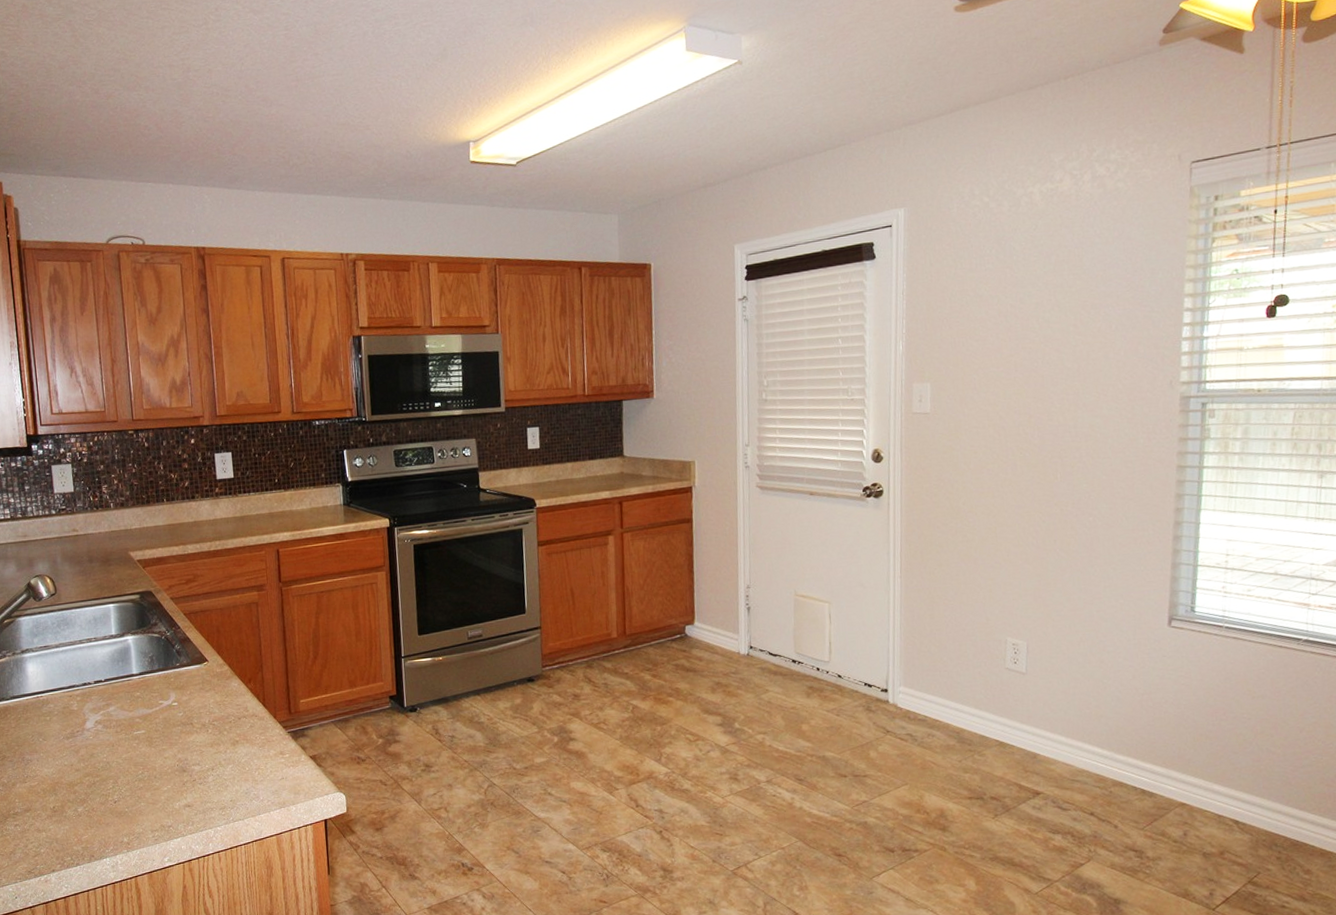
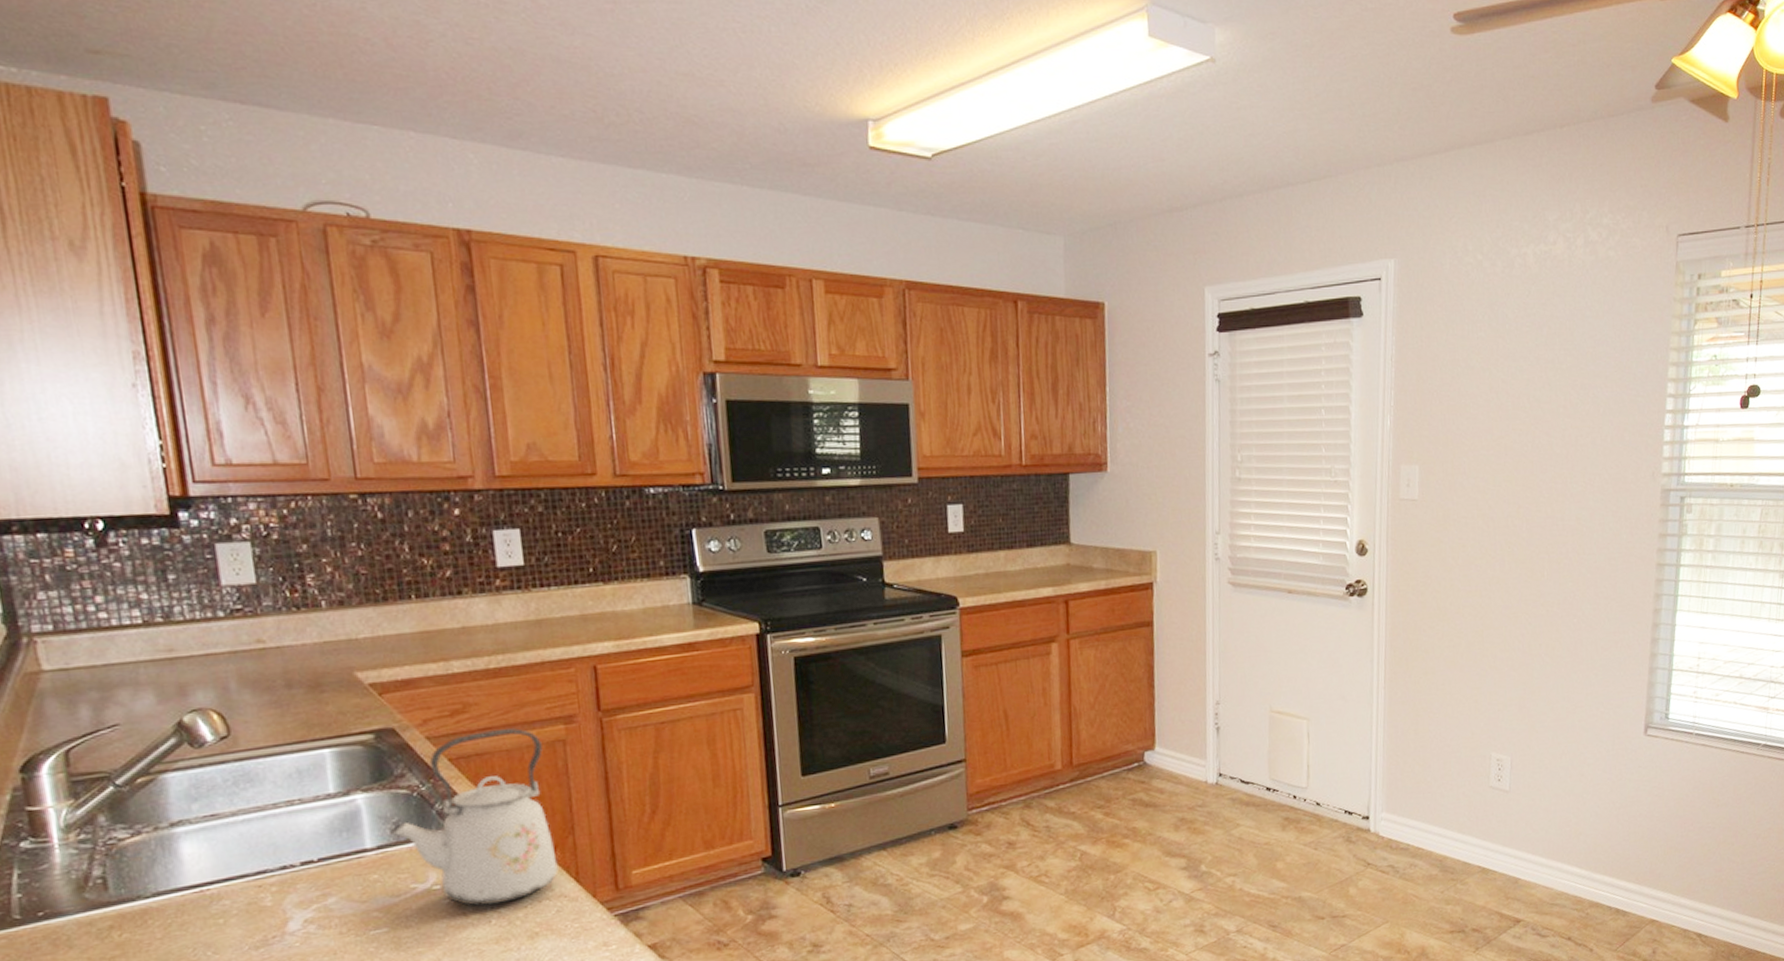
kettle: none [147,592,252,719] -> present [389,727,559,907]

